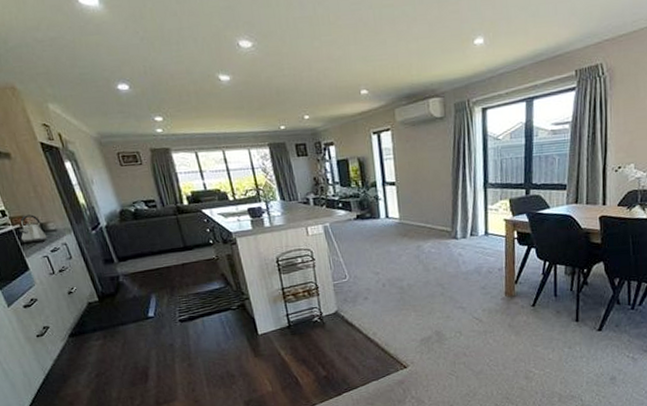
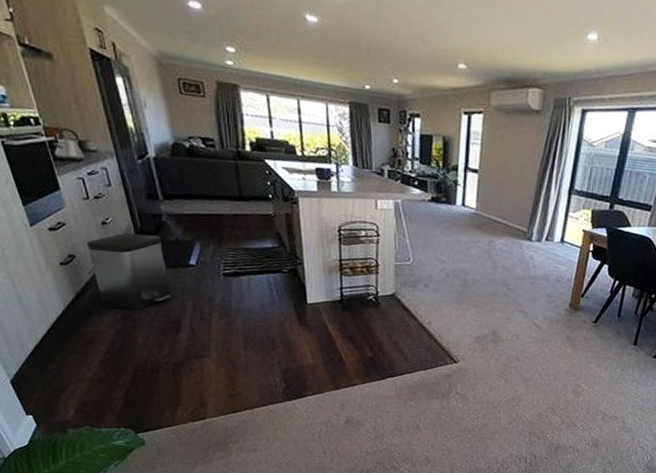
pedal bin: none [57,295,136,370] -> present [86,232,171,310]

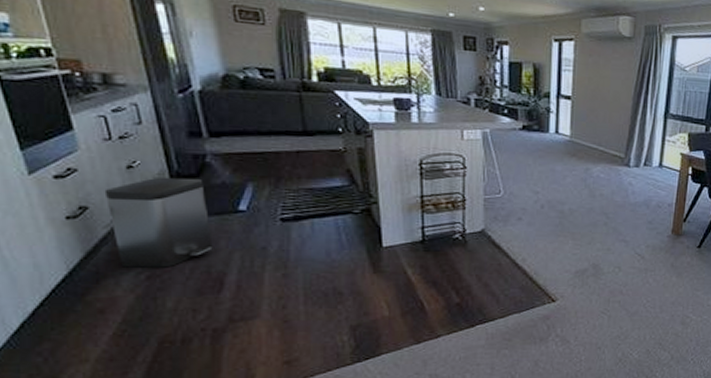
kettle: present [53,128,85,163] -> none [68,59,110,99]

